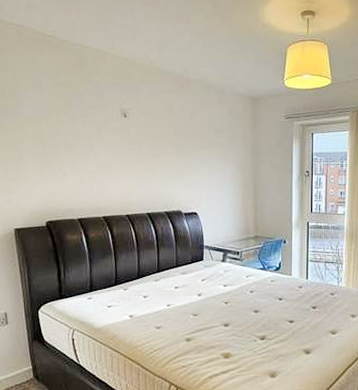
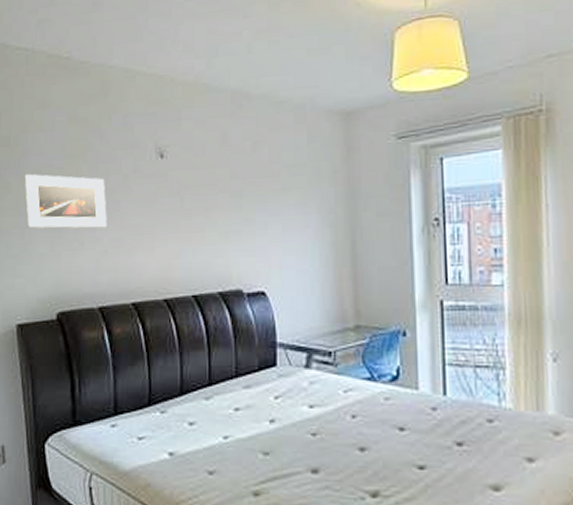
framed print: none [18,121,84,164] -> present [24,174,107,228]

